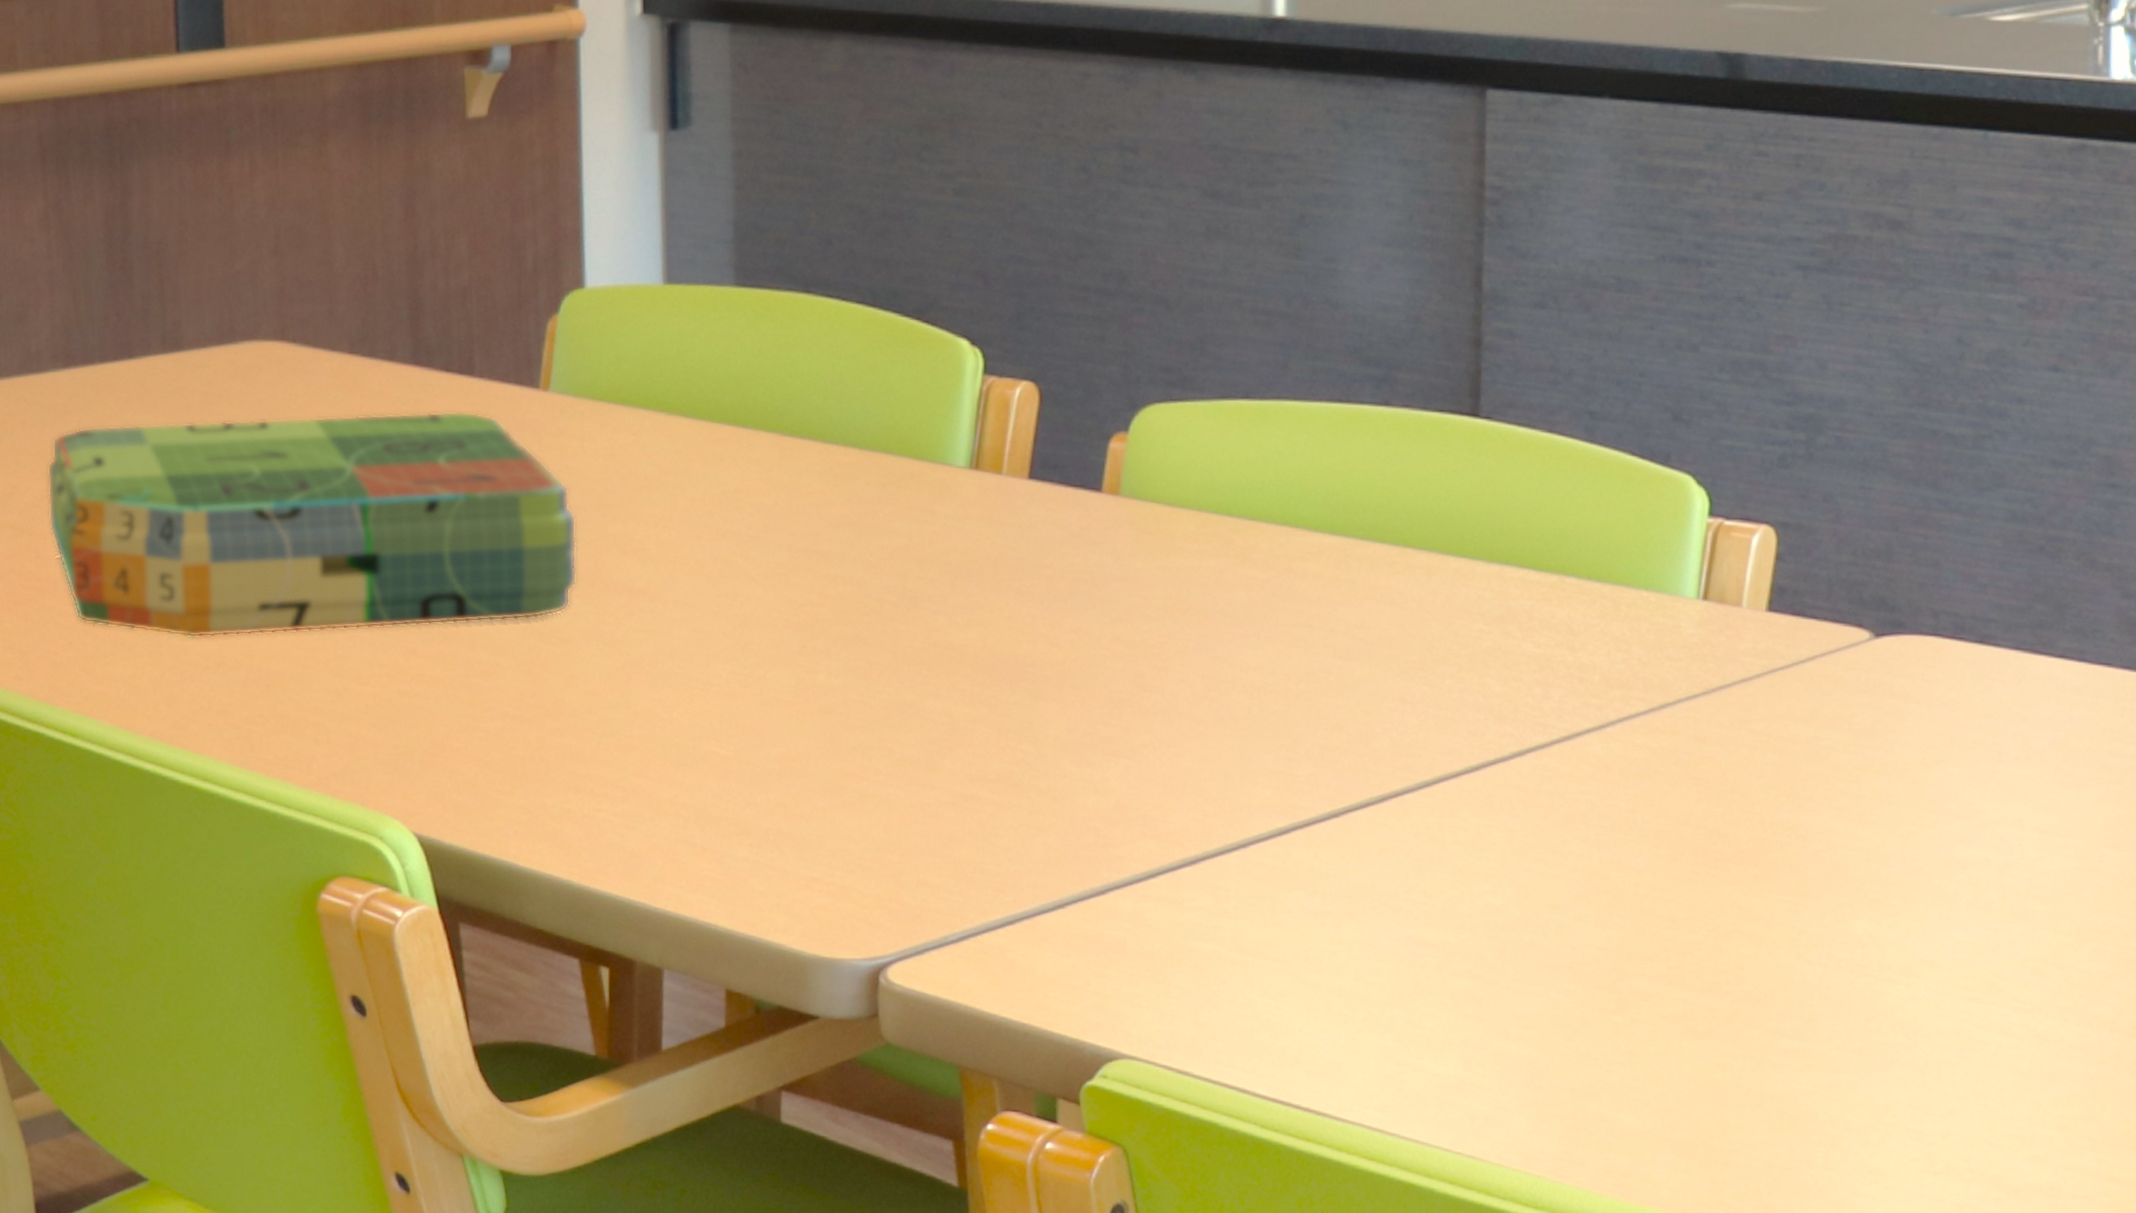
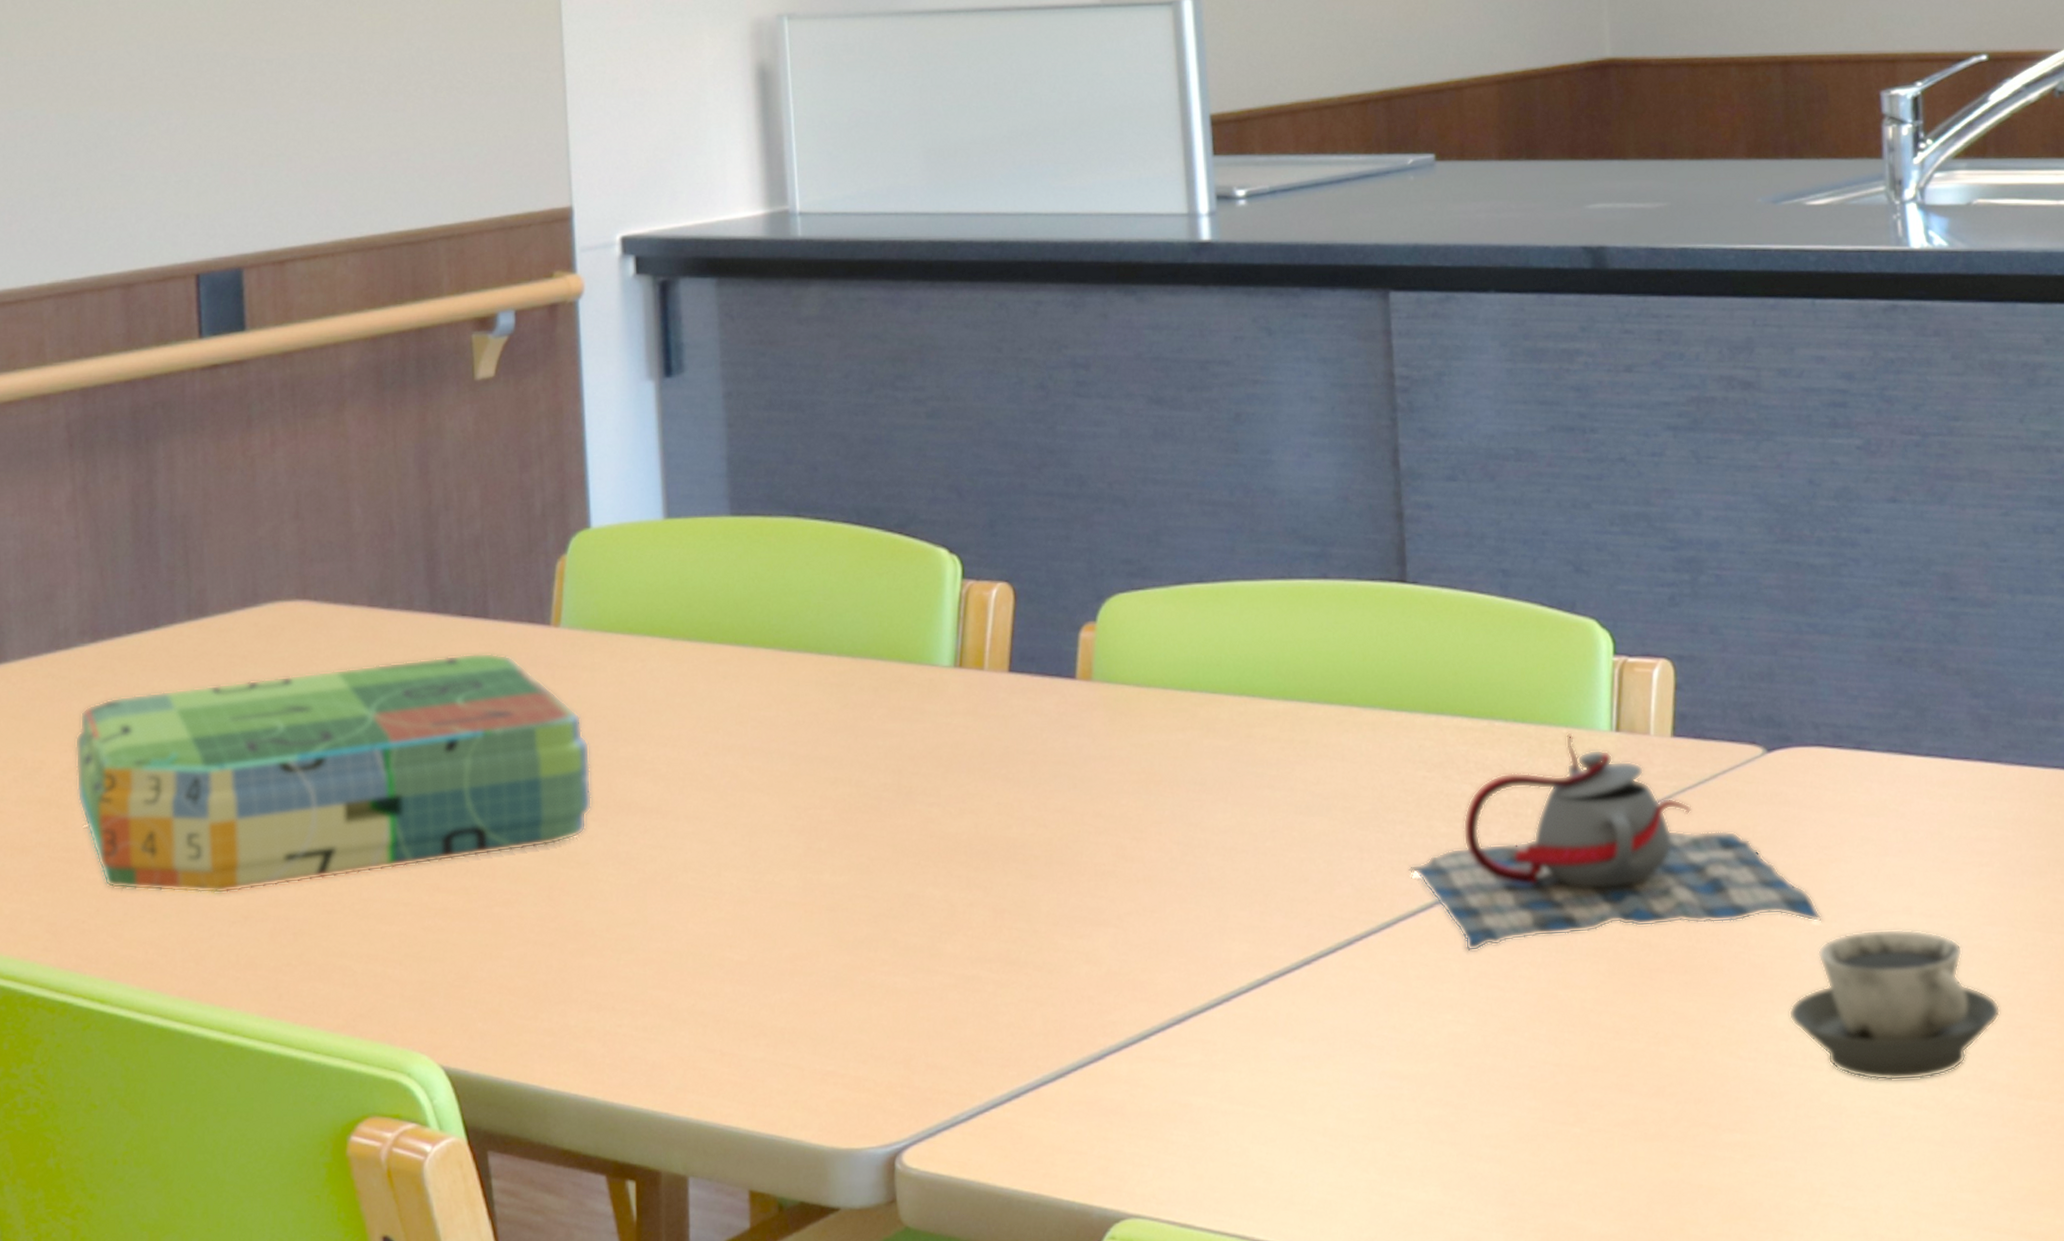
teapot: none [1455,596,1919,826] -> present [1408,732,1822,952]
cup: none [1868,840,2114,1005] -> present [1788,929,2001,1081]

